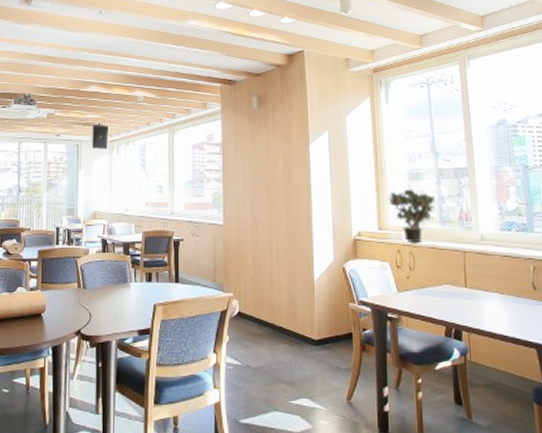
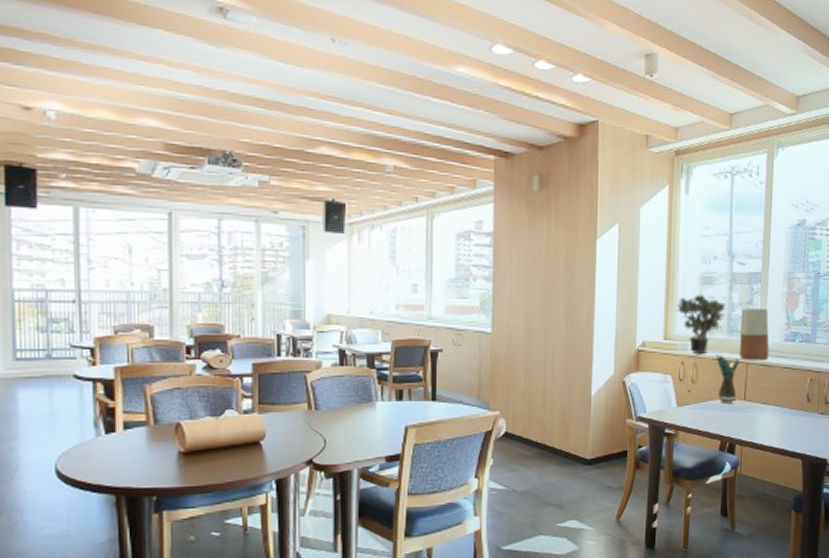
vase: none [431,242,457,290] -> present [716,353,739,404]
vase: none [452,201,486,249] -> present [740,308,769,360]

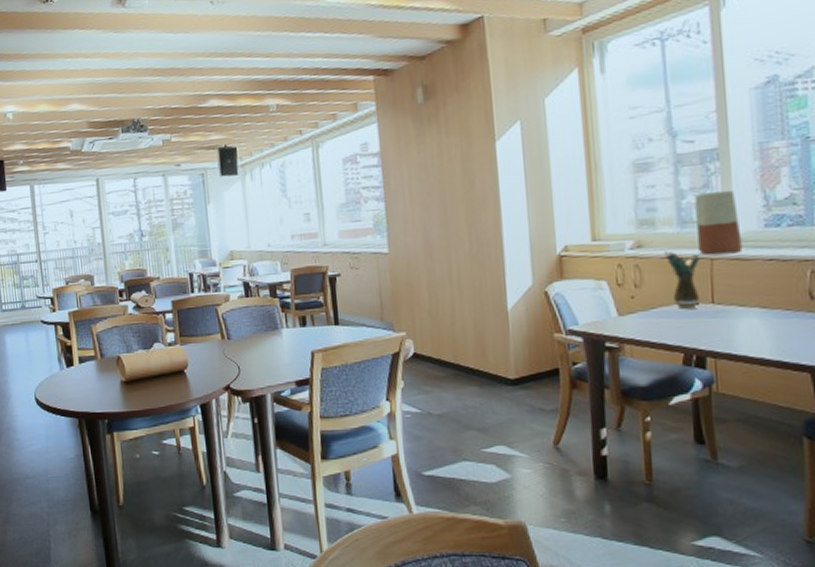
potted plant: present [677,295,726,355] -> none [604,185,672,254]

